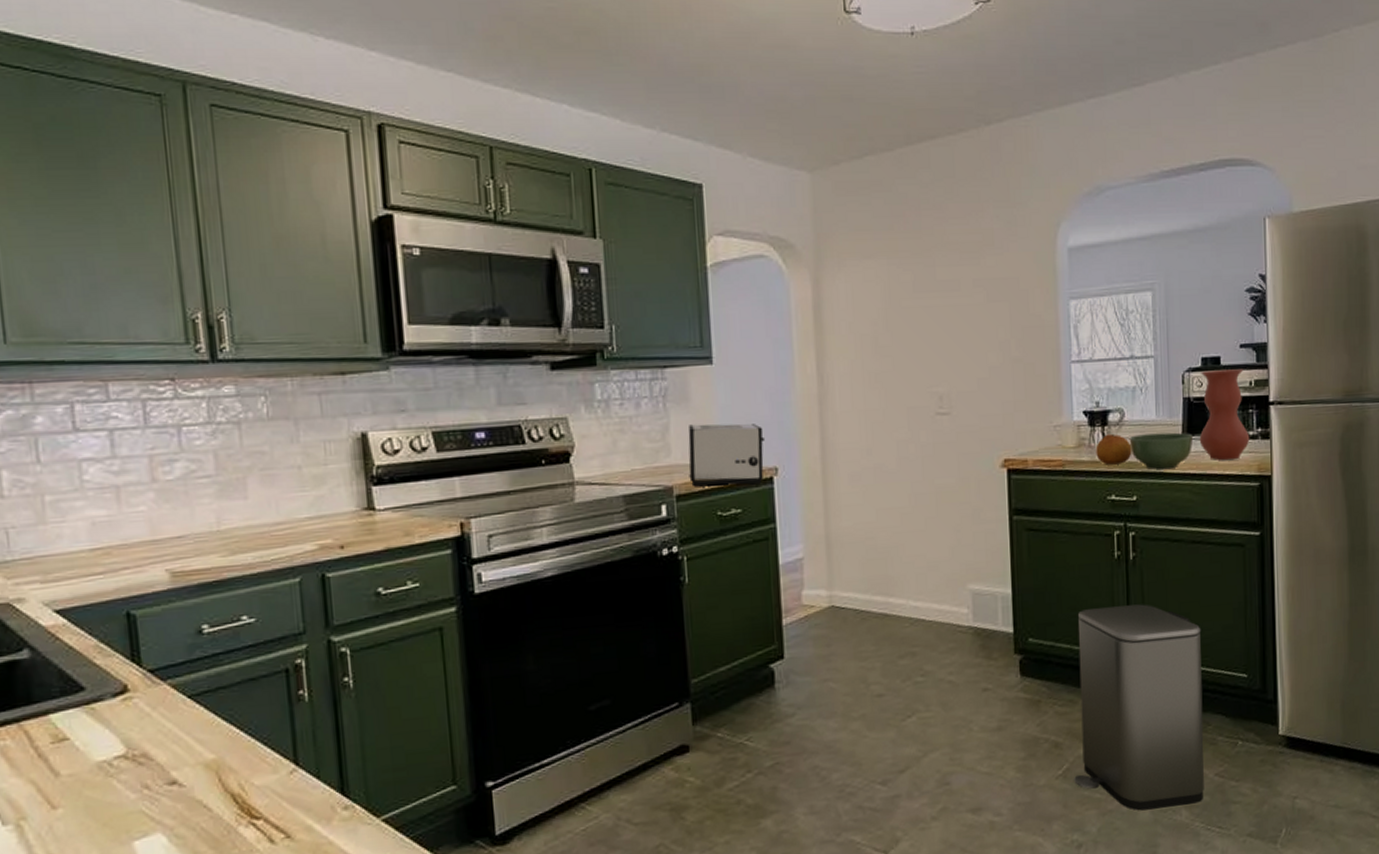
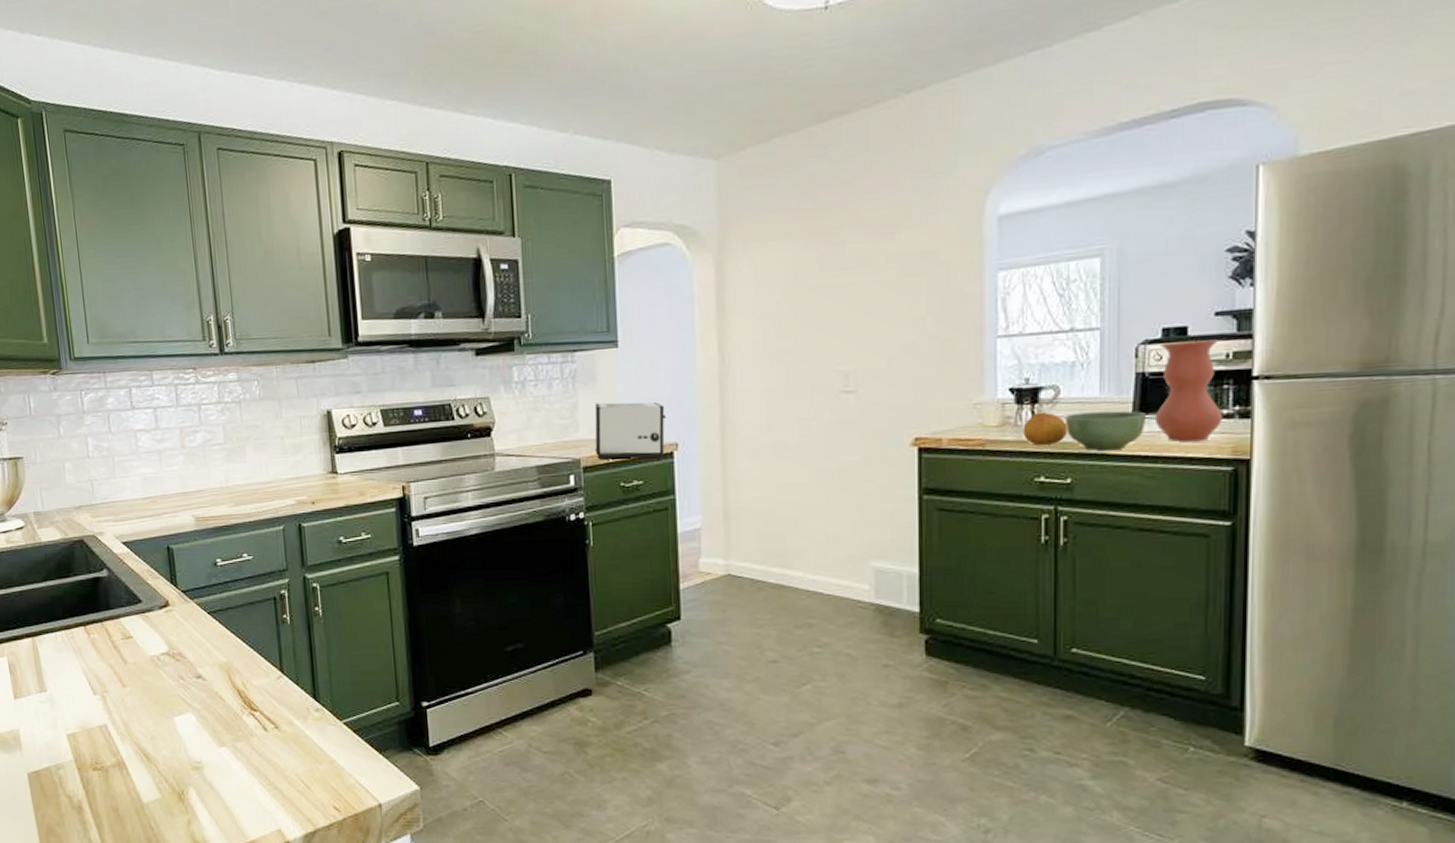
pedal bin: present [1073,604,1204,811] -> none [982,592,1147,806]

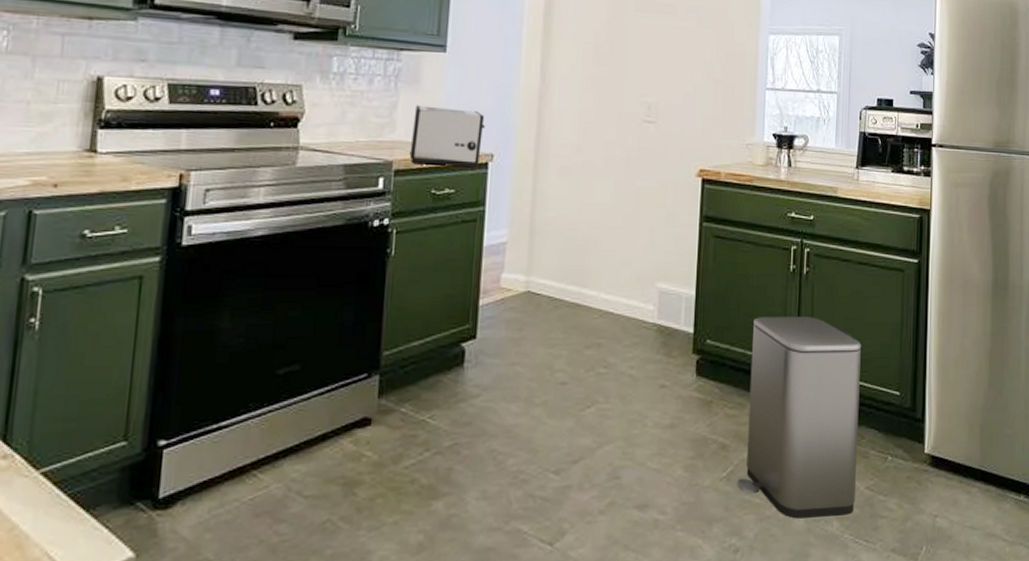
pedal bin: none [982,592,1147,806] -> present [735,317,862,519]
fruit: present [1023,411,1068,445] -> none [781,156,813,185]
bowl: present [1064,410,1147,450] -> none [810,160,866,193]
vase: present [1154,339,1223,442] -> none [871,110,914,192]

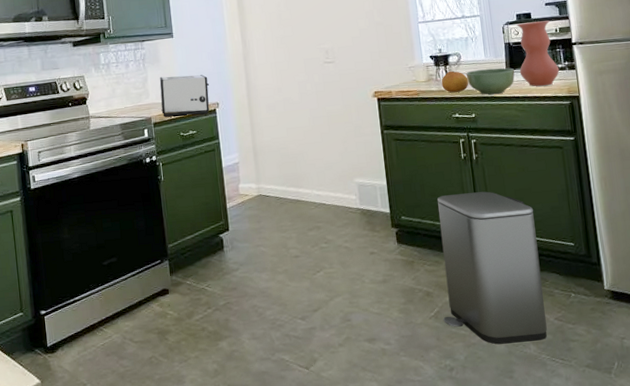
fruit: none [781,156,813,185] -> present [441,70,469,93]
bowl: none [810,160,866,193] -> present [466,68,515,95]
vase: none [871,110,914,192] -> present [516,20,560,87]

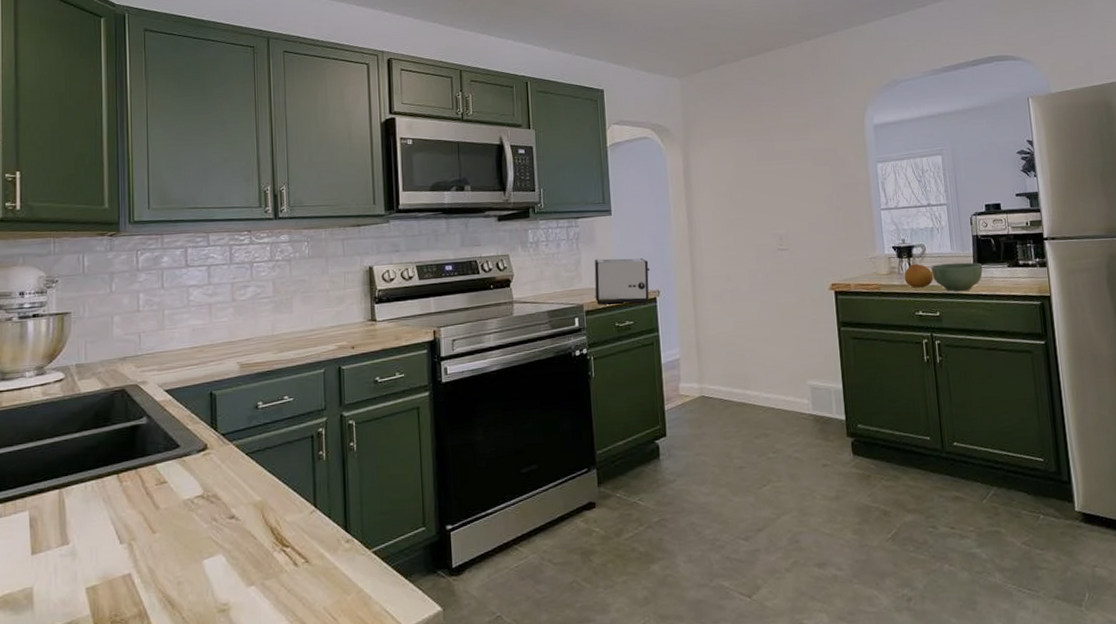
pedal bin: present [437,191,547,345] -> none [897,398,1014,572]
vase: present [516,20,560,87] -> none [985,212,1030,284]

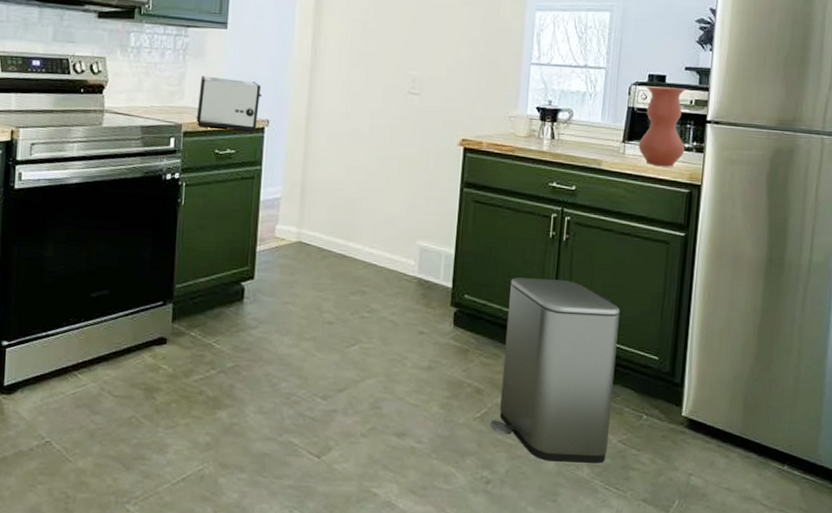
pedal bin: none [897,398,1014,572] -> present [489,277,621,463]
fruit: present [904,263,934,288] -> none [543,129,577,157]
bowl: present [930,262,983,291] -> none [574,133,633,166]
vase: none [985,212,1030,284] -> present [638,86,687,167]

